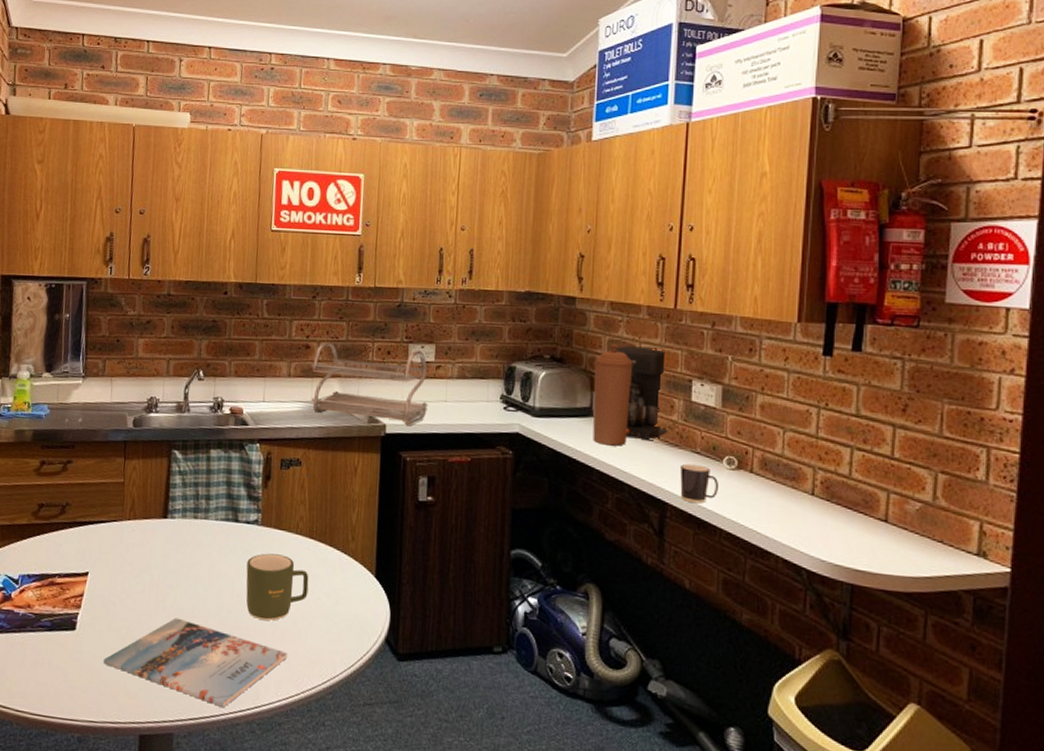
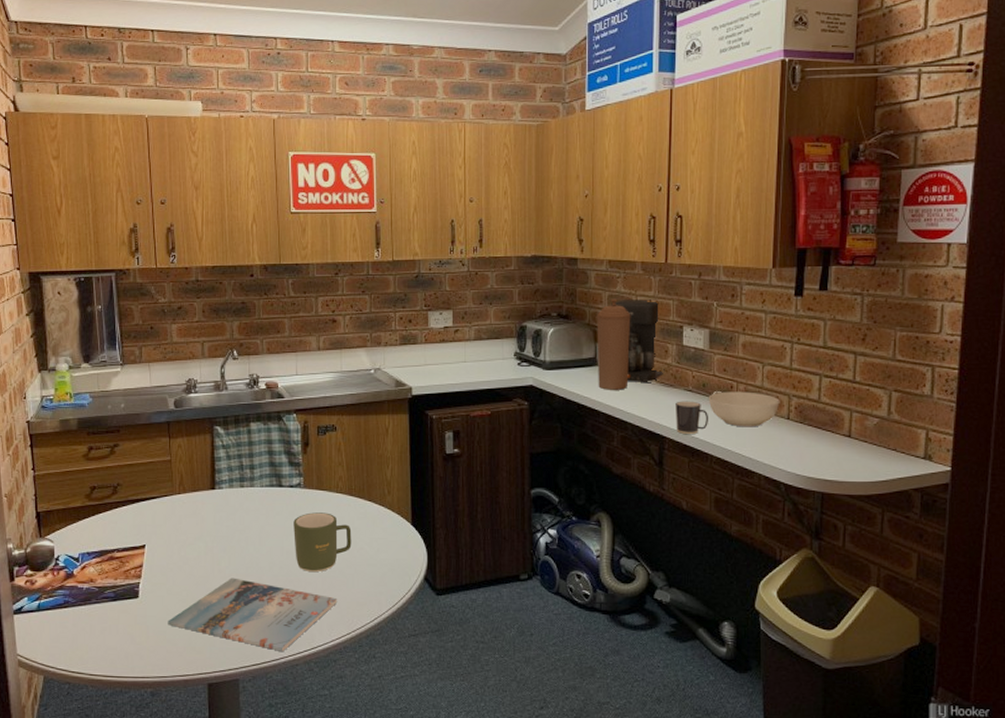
dish rack: present [311,341,428,427] -> none [339,314,449,387]
bowl: none [718,457,803,501] -> present [708,391,780,427]

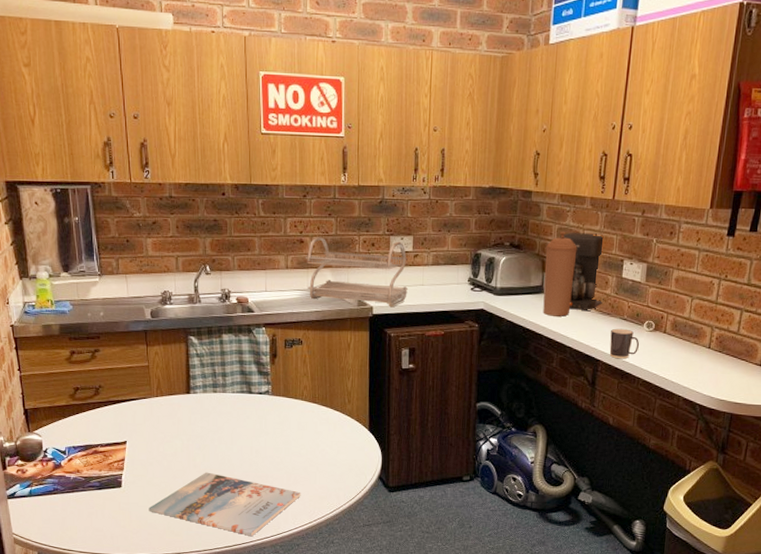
mug: present [293,512,352,573] -> none [262,417,315,470]
dish rack: none [339,314,449,387] -> present [306,236,408,308]
bowl: present [708,391,780,427] -> none [640,321,704,354]

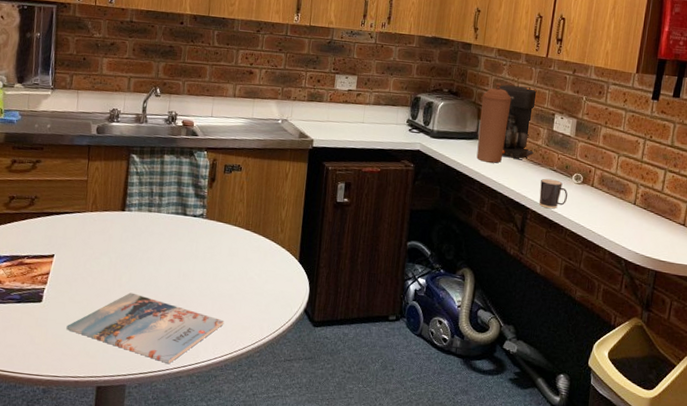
dish rack: present [306,236,408,308] -> none [252,69,350,142]

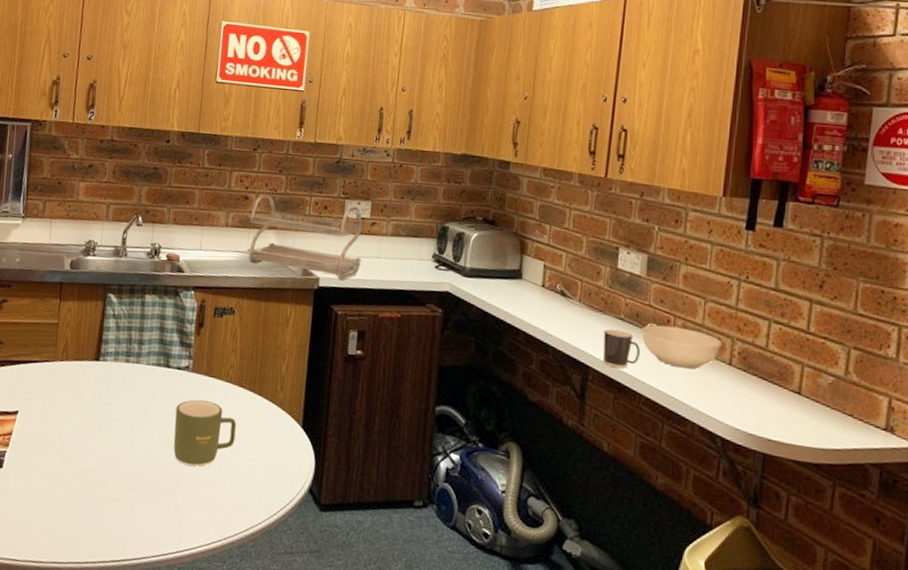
magazine: present [66,292,225,364] -> none [28,459,213,551]
mug: none [191,241,245,296] -> present [173,399,237,467]
dish rack: none [252,69,350,142] -> present [247,193,364,281]
canister: present [476,82,512,163] -> none [520,209,563,309]
coffee maker: present [496,84,536,159] -> none [542,211,594,304]
bowl: none [569,174,630,208] -> present [641,324,722,369]

